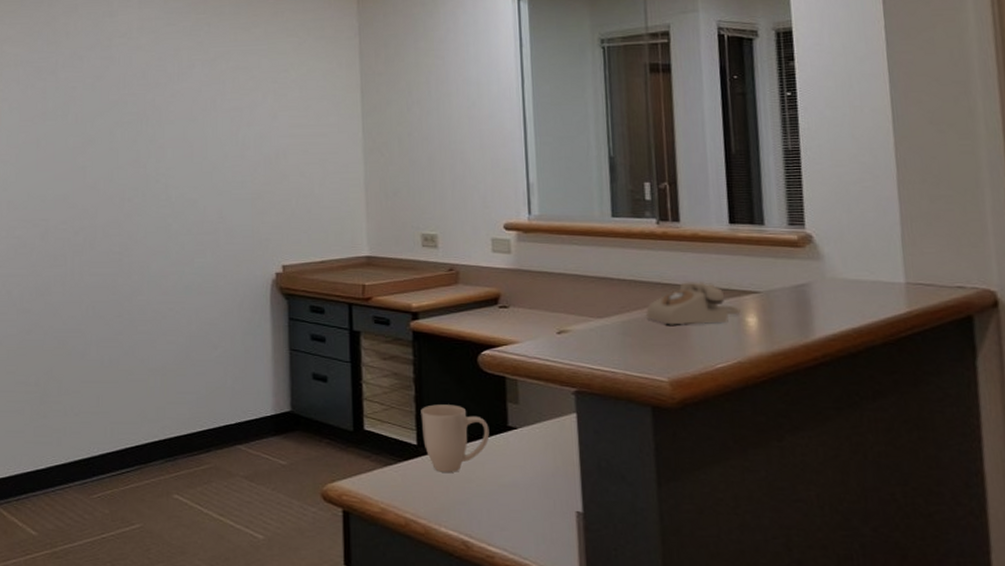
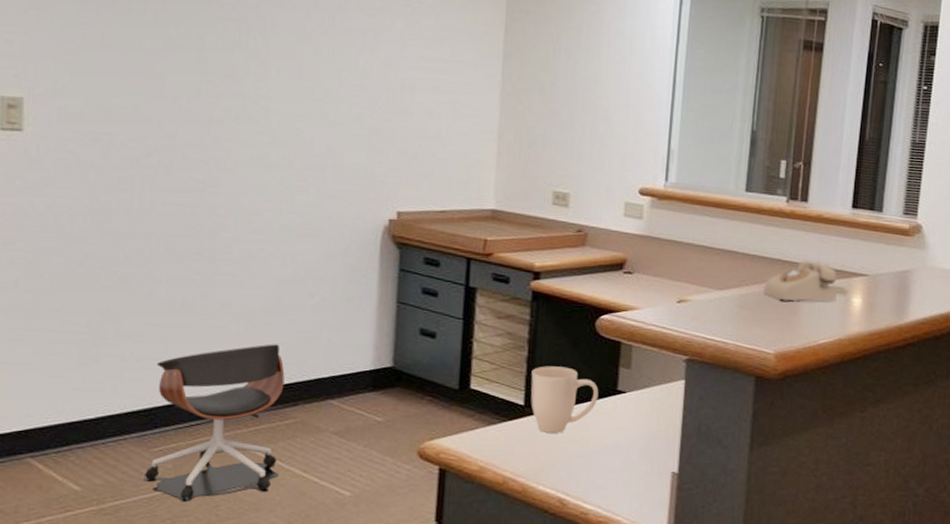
office chair: none [86,394,199,545] -> present [143,344,285,501]

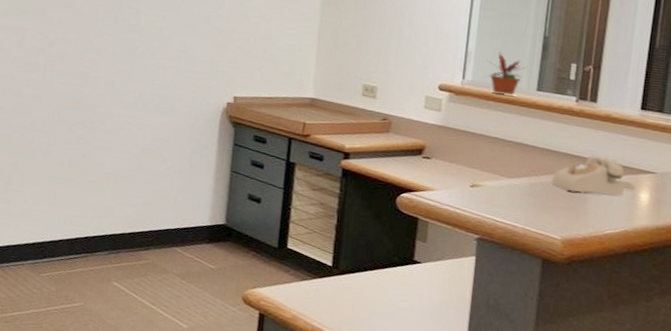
office chair: present [143,344,285,501] -> none [34,198,141,318]
mug: present [530,366,599,433] -> none [337,234,397,293]
potted plant: none [688,149,734,198] -> present [483,52,527,96]

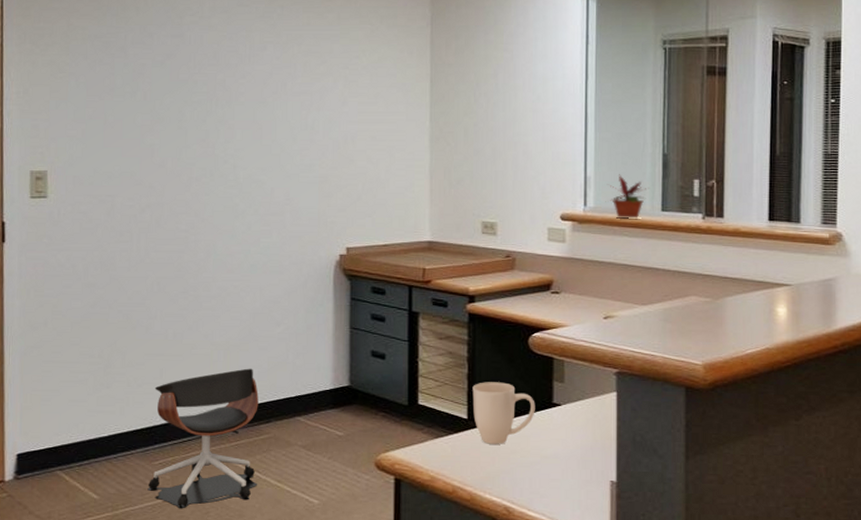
office chair: none [34,198,141,318] -> present [147,368,259,508]
mug: none [337,234,397,293] -> present [472,382,535,444]
telephone: present [552,156,636,196] -> none [687,274,772,314]

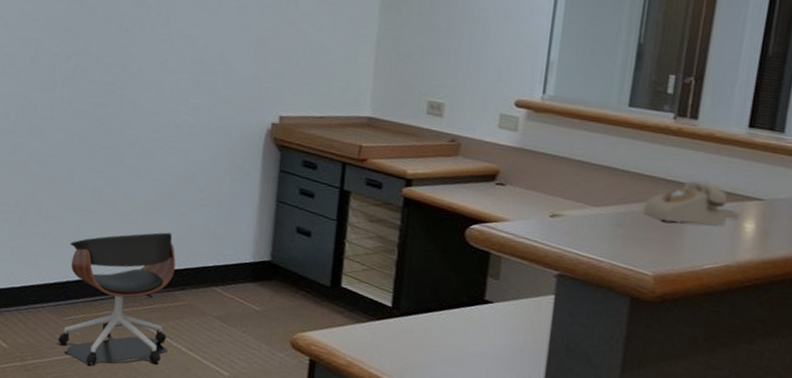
mug: present [472,382,535,444] -> none [398,270,466,337]
potted plant: present [605,174,649,219] -> none [567,62,618,113]
telephone: none [687,274,772,314] -> present [643,181,740,226]

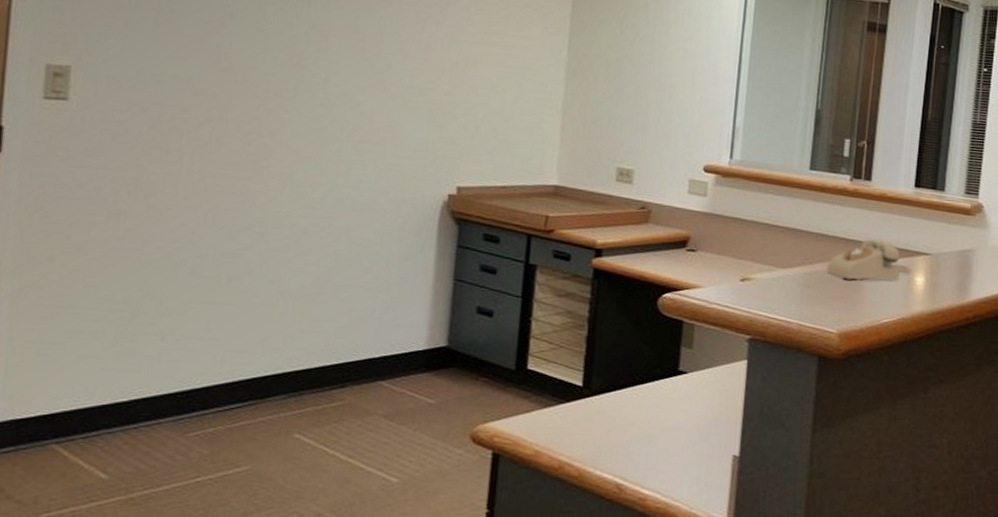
office chair: present [57,232,176,366] -> none [177,322,334,489]

